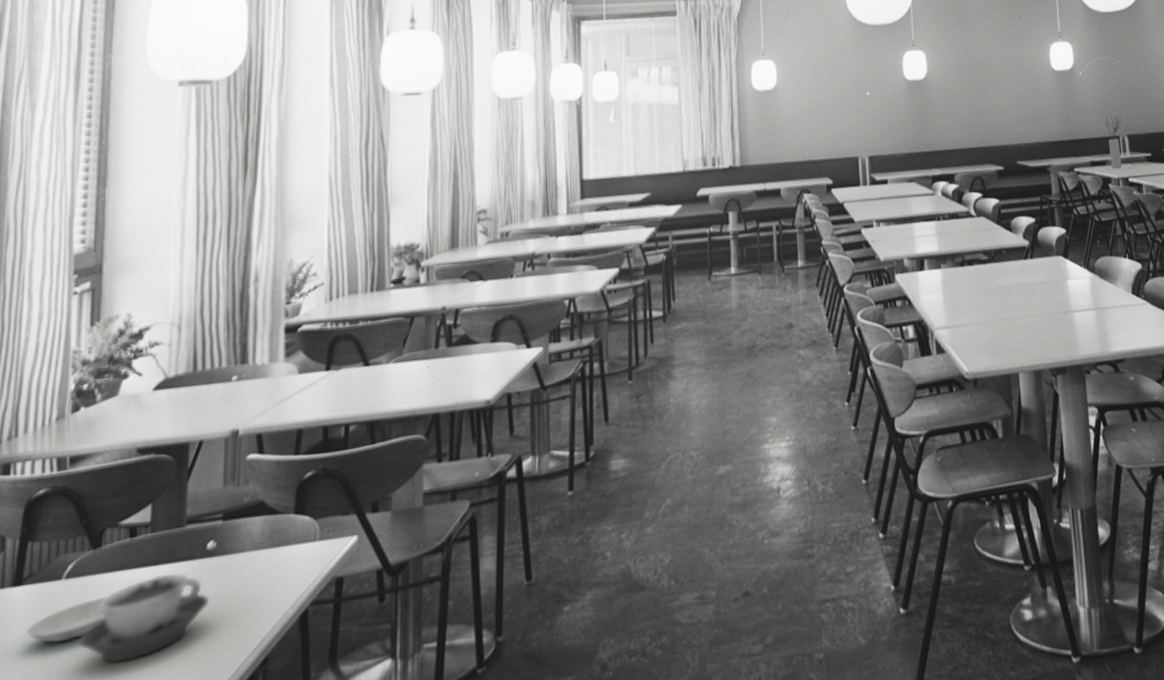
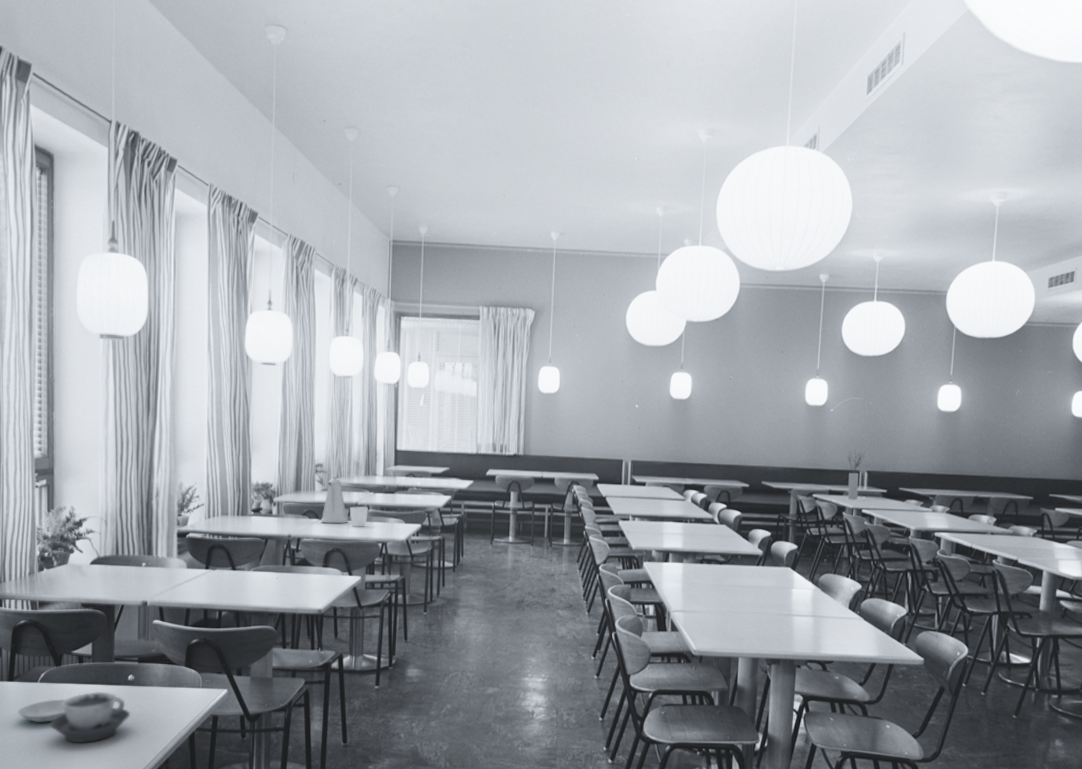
coffee pot: none [486,222,524,286] -> present [320,475,349,524]
cup: none [525,256,549,284] -> present [350,506,368,527]

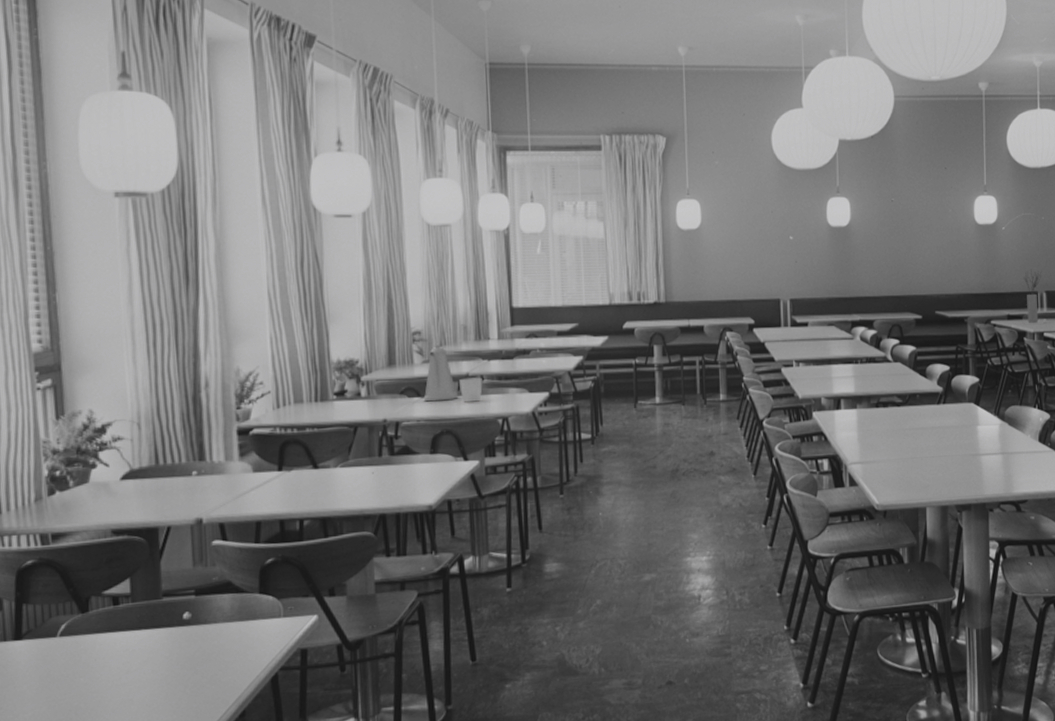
saucer: present [17,699,66,723] -> none [30,654,100,688]
cup: present [49,691,130,744] -> none [77,637,189,708]

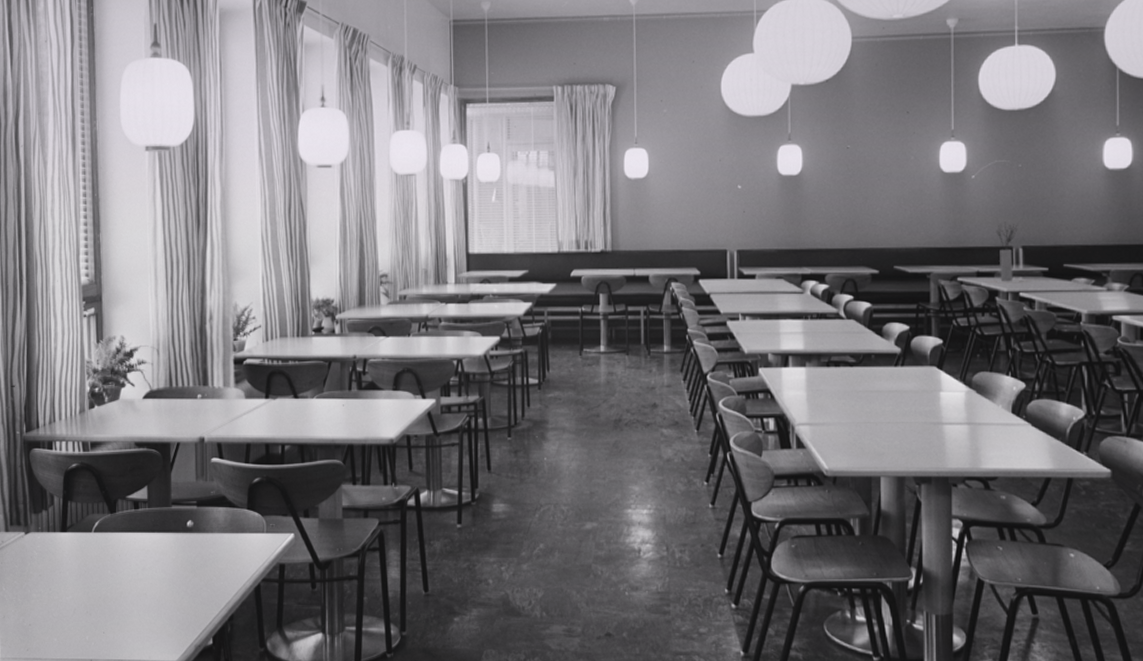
coffee pot: present [423,343,459,402] -> none [388,286,419,341]
cup: present [459,377,483,402] -> none [420,320,440,343]

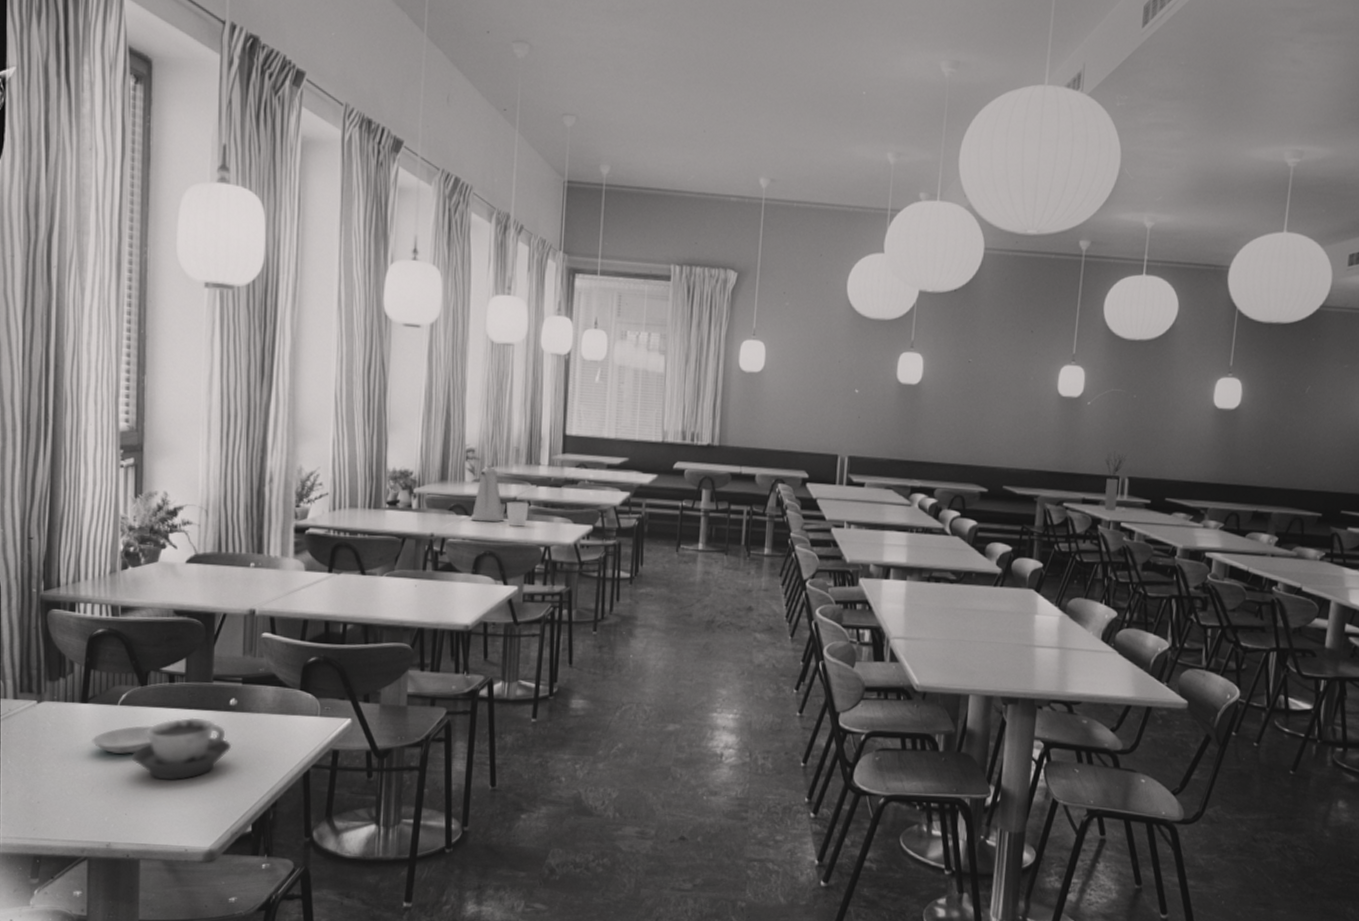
saucer: none [72,550,123,577] -> present [92,726,152,754]
cup: none [105,540,190,599] -> present [131,717,231,781]
coffee pot: none [388,286,419,341] -> present [470,463,505,523]
cup: none [420,320,440,343] -> present [506,501,529,527]

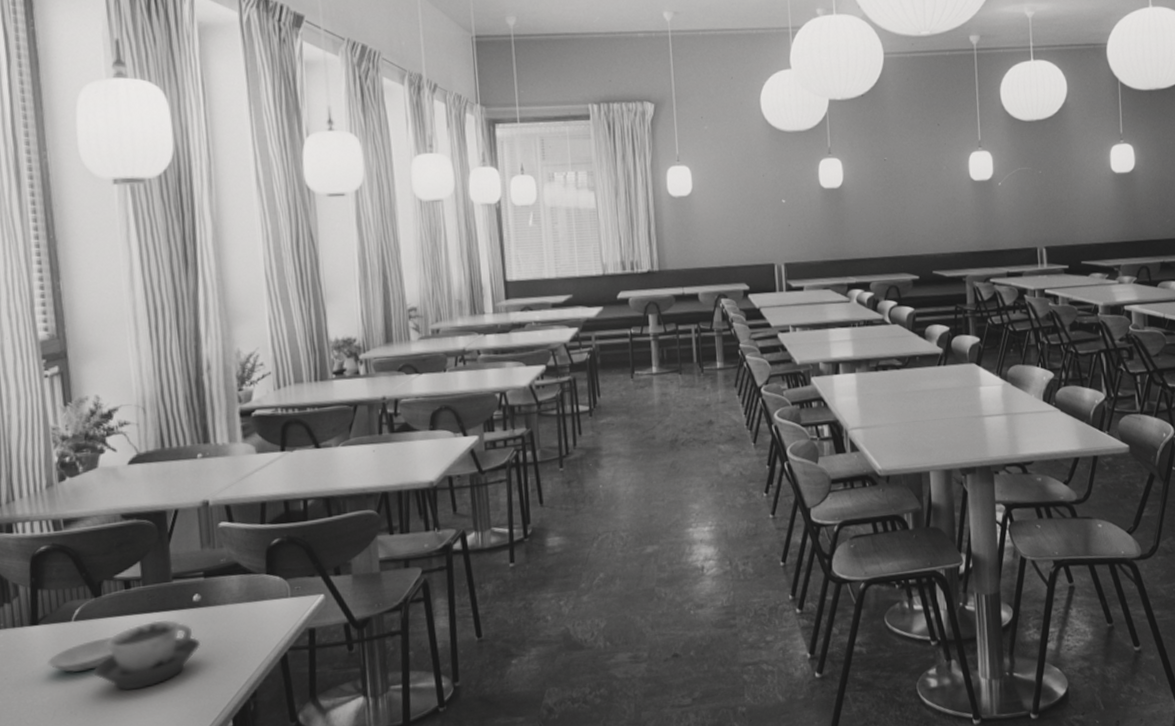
coffee pot: present [470,463,505,523] -> none [421,319,456,378]
cup: present [506,501,529,527] -> none [456,352,480,378]
vase: present [1104,451,1127,512] -> none [1022,224,1041,281]

